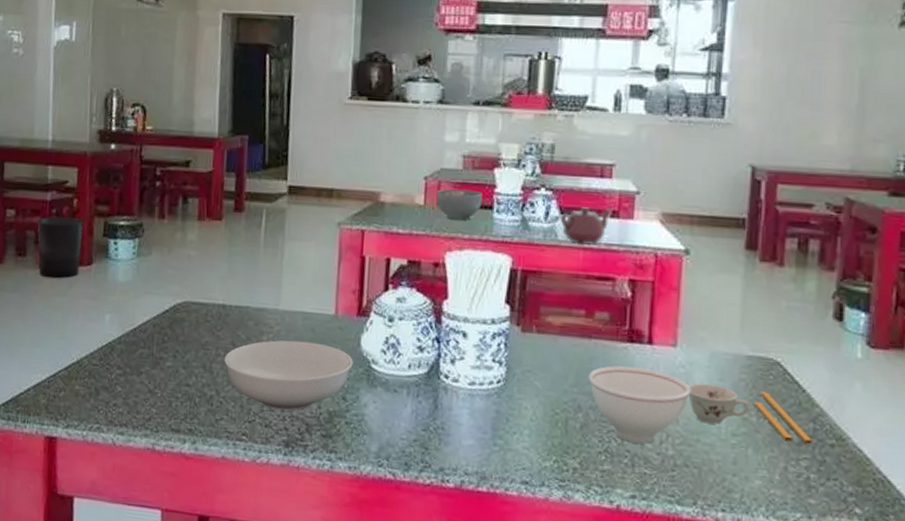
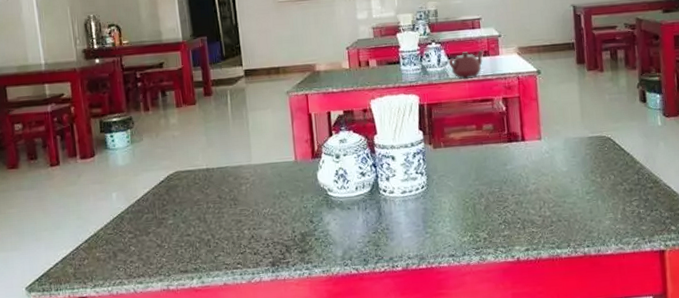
waste bin: present [36,216,84,278] -> none [42,121,85,173]
bowl: present [224,340,353,411] -> none [214,184,314,240]
soup bowl: present [436,188,482,220] -> none [357,52,391,76]
bowl: present [588,366,691,444] -> none [484,158,555,212]
teacup: present [688,383,750,425] -> none [553,161,595,189]
chopsticks: present [754,391,813,445] -> none [597,159,639,191]

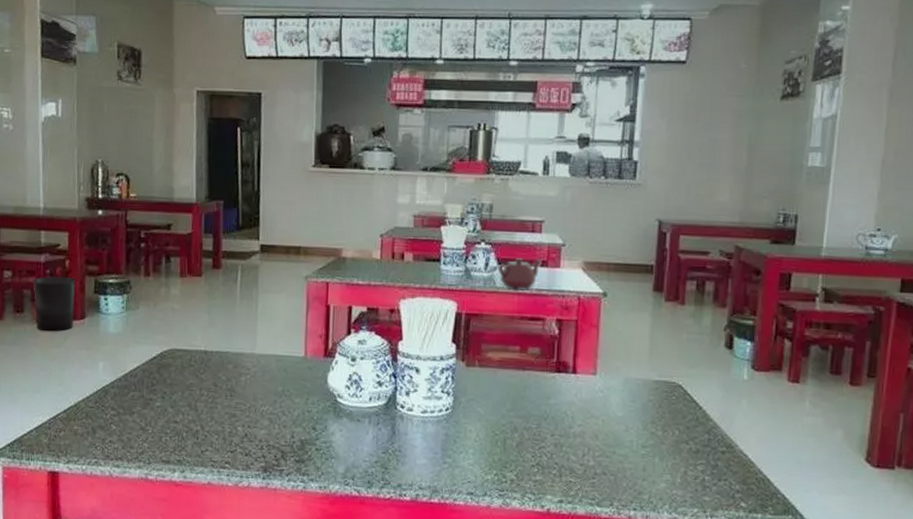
waste bin: none [42,121,85,173] -> present [32,276,76,332]

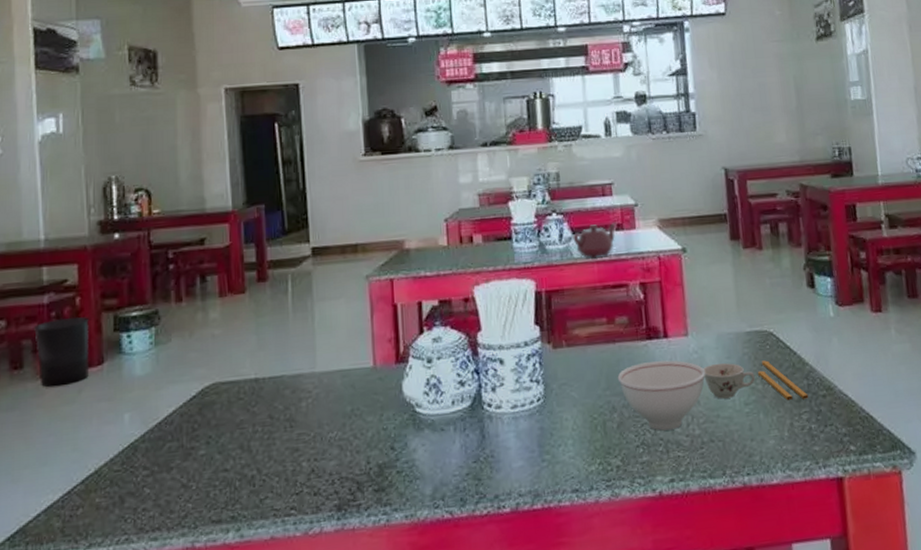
bowl: none [522,392,609,457] -> present [617,360,706,431]
teacup: none [606,404,656,439] -> present [703,363,755,399]
chopsticks: none [660,410,707,452] -> present [758,360,809,401]

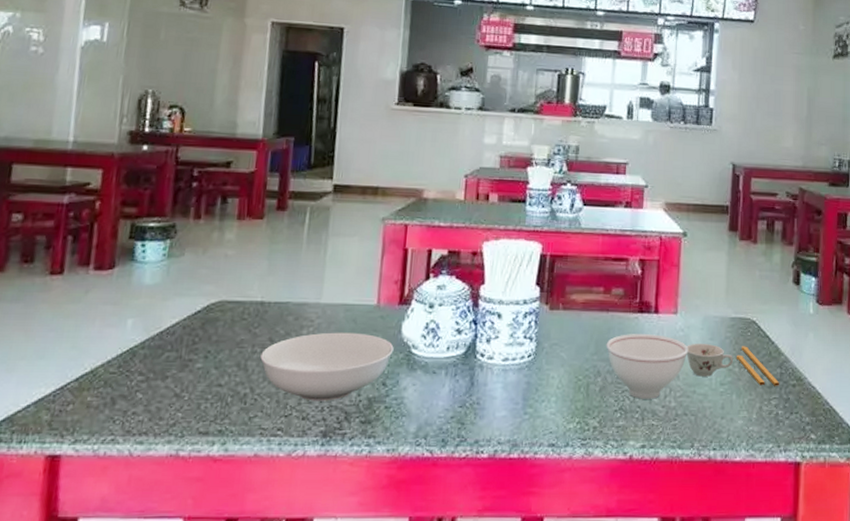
waste bin: present [33,317,90,387] -> none [48,219,108,285]
bowl: none [263,398,397,476] -> present [260,332,394,401]
teapot: present [572,223,616,259] -> none [583,199,626,231]

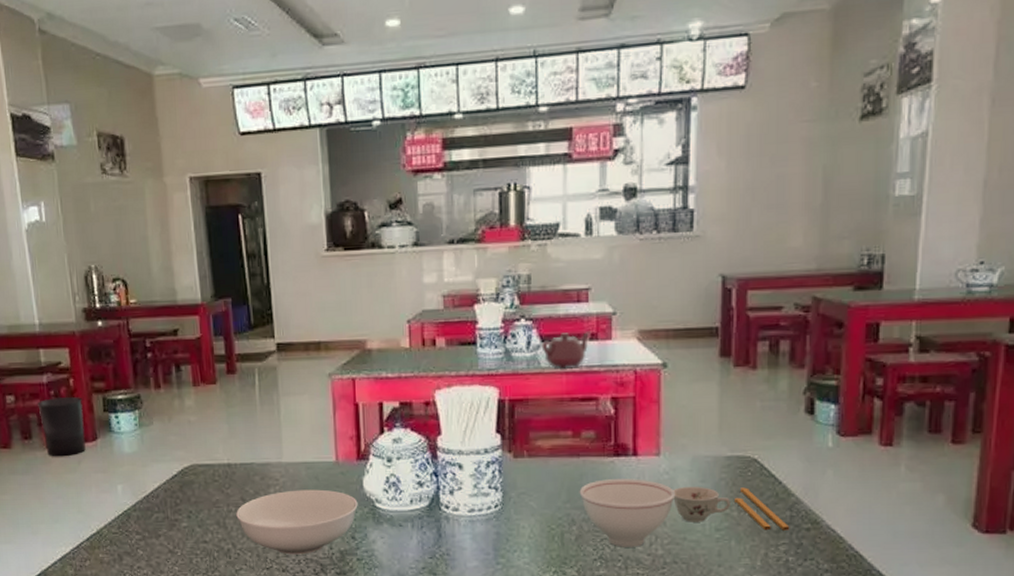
waste bin: none [48,219,108,285] -> present [36,396,86,457]
teapot: none [583,199,626,231] -> present [541,332,590,369]

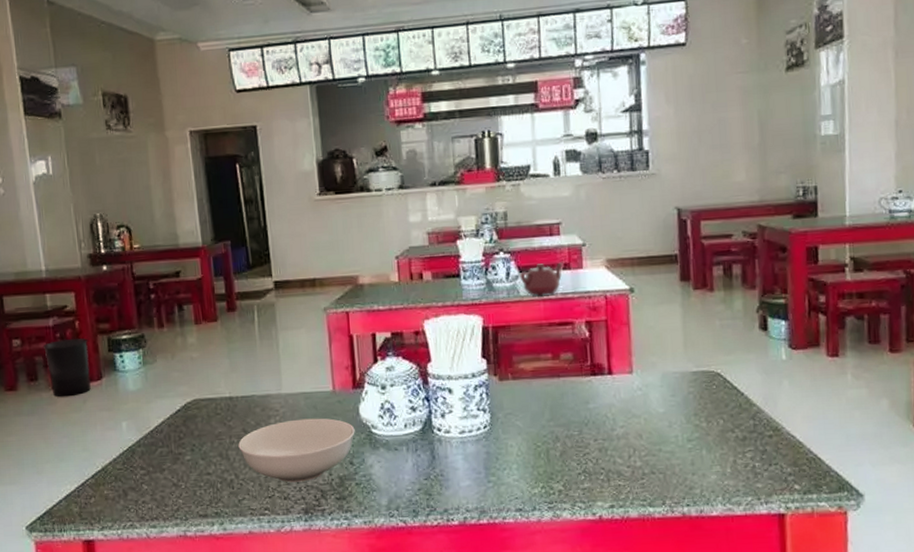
bowl: present [579,479,676,547] -> none [561,395,650,461]
teacup: present [673,486,730,522] -> none [647,400,700,435]
chopsticks: present [735,487,790,531] -> none [703,400,754,439]

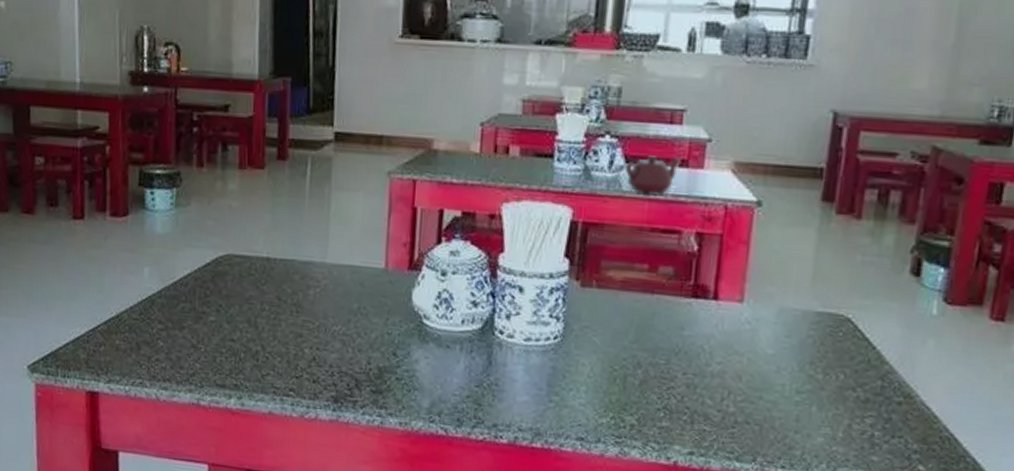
waste bin: present [42,338,91,397] -> none [67,164,118,230]
bowl: present [238,418,355,483] -> none [269,294,404,367]

